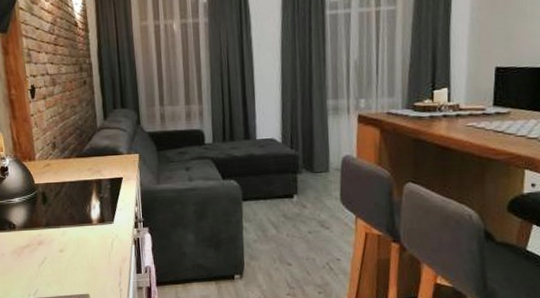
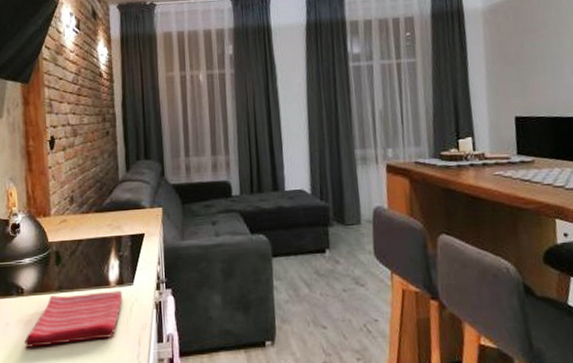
dish towel: none [18,228,105,274] -> present [24,290,123,348]

